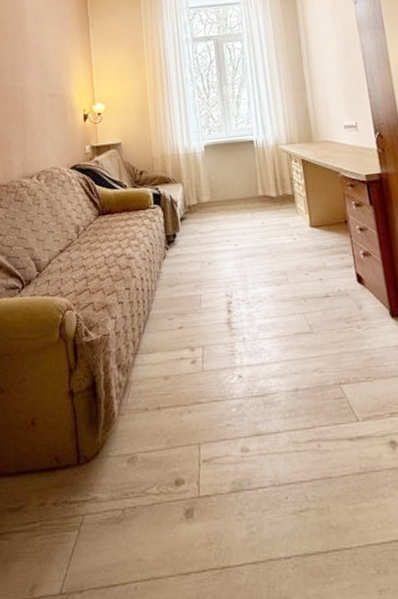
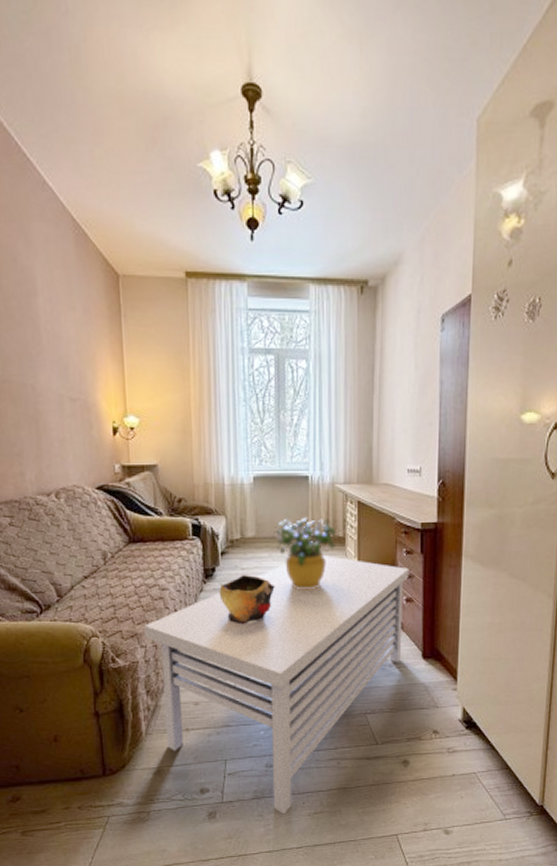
coffee table: none [114,214,368,511] -> present [144,555,410,814]
decorative bowl: none [181,238,233,290] -> present [219,574,275,625]
potted flower: none [226,178,288,251] -> present [272,515,339,590]

